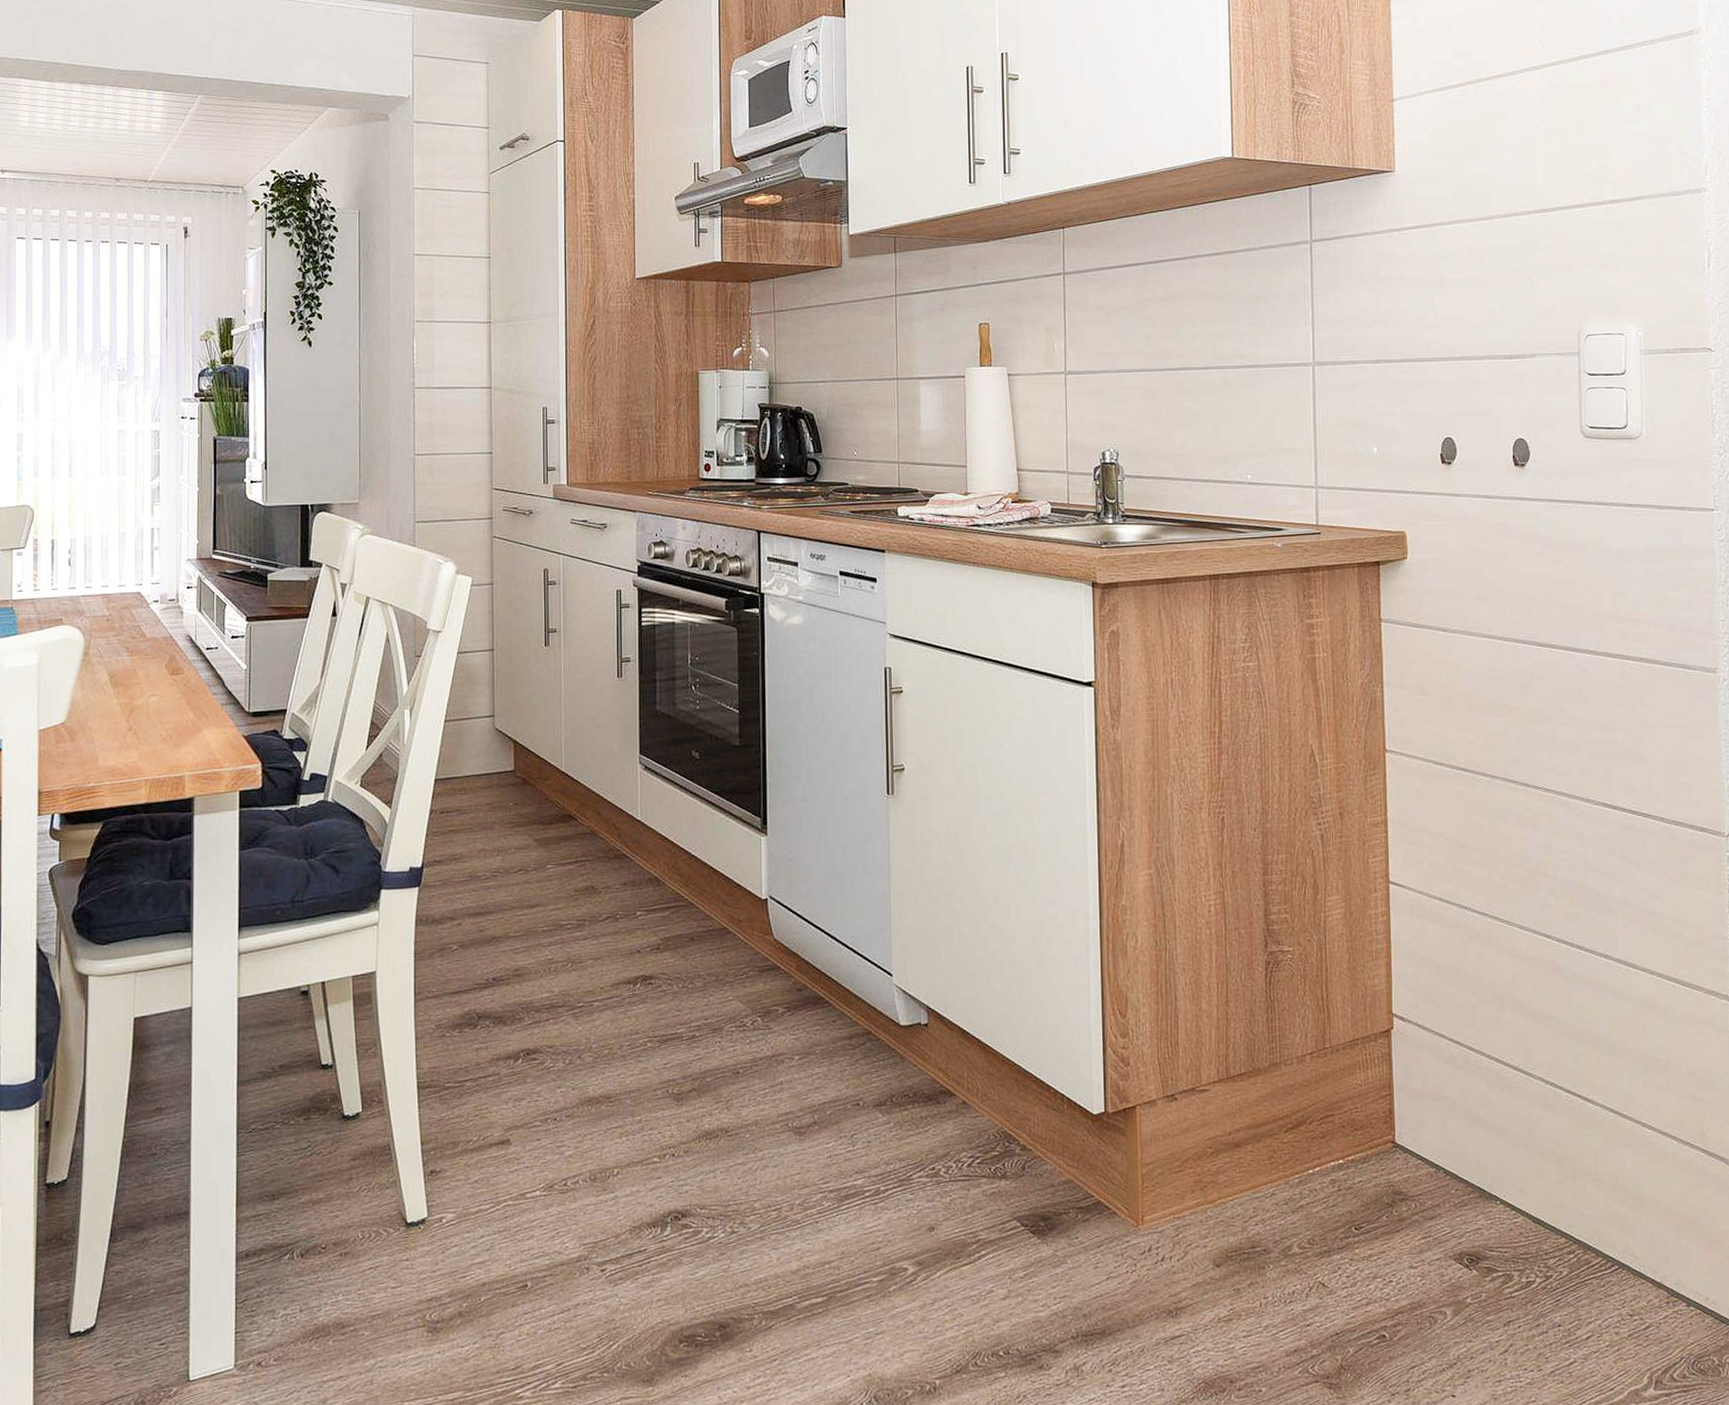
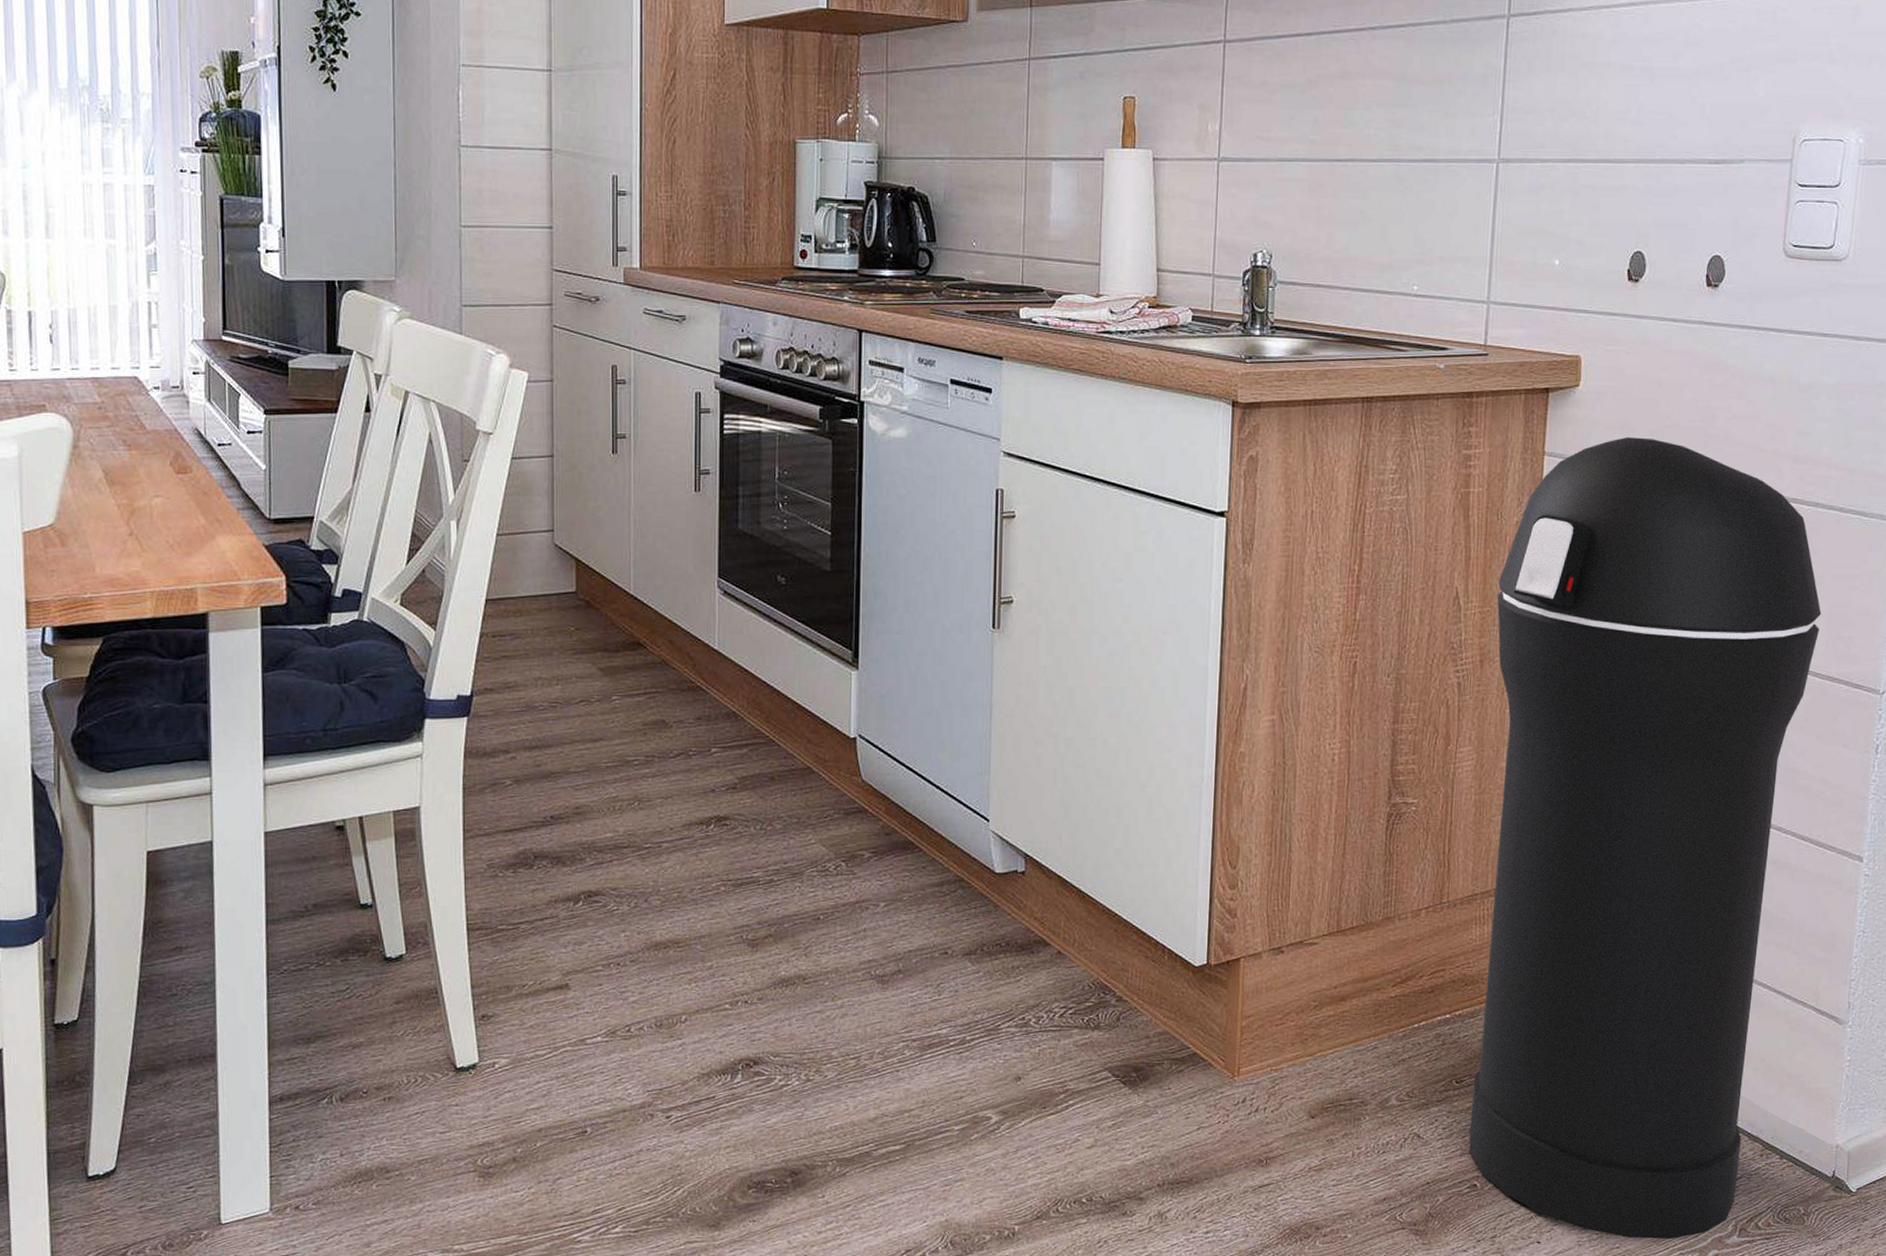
trash can: none [1349,603,1659,1393] -> present [1468,437,1822,1240]

